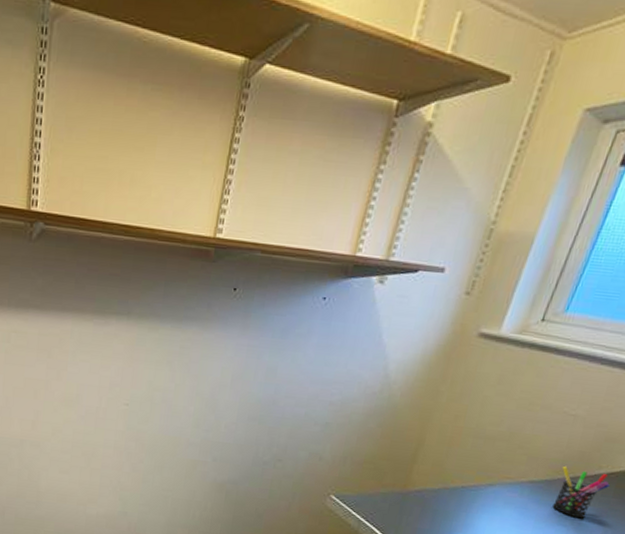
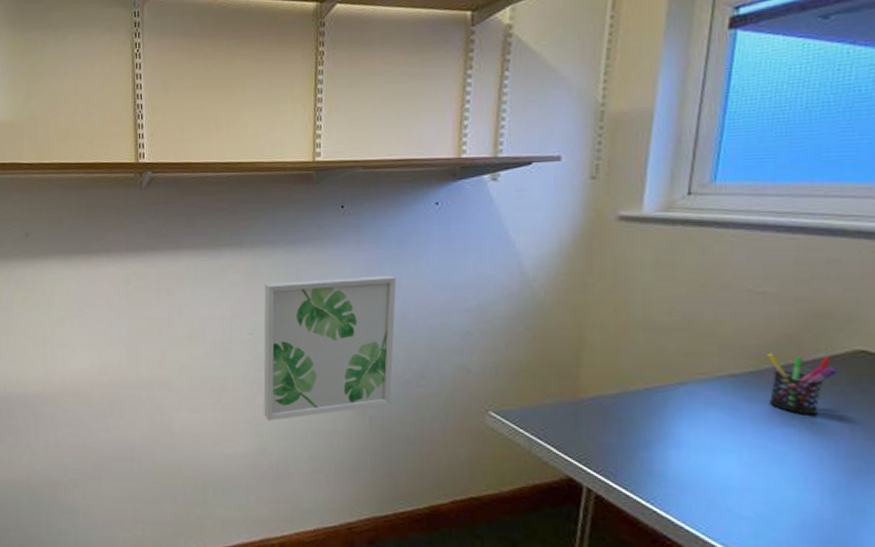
wall art: none [129,357,274,488] -> present [263,275,397,421]

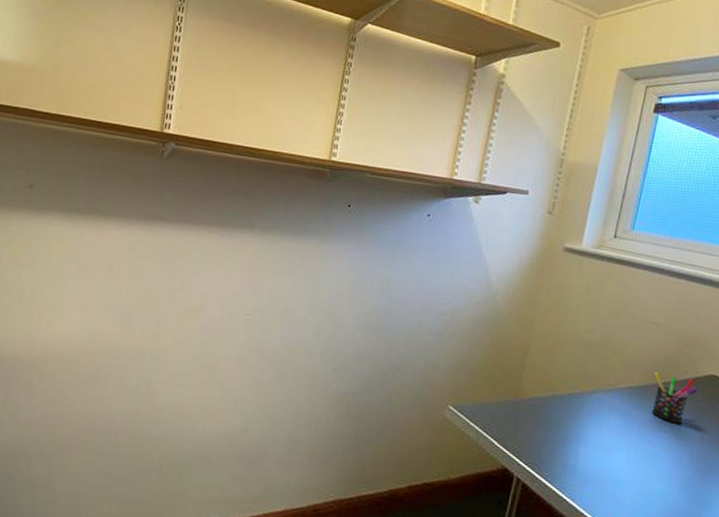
wall art: present [263,275,397,421] -> none [251,268,387,402]

